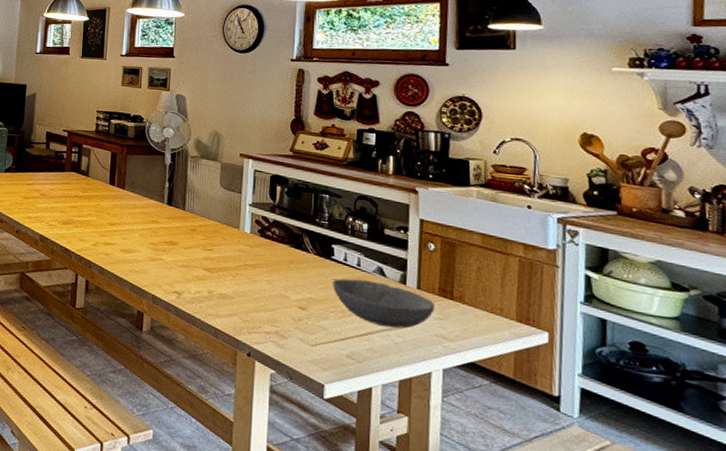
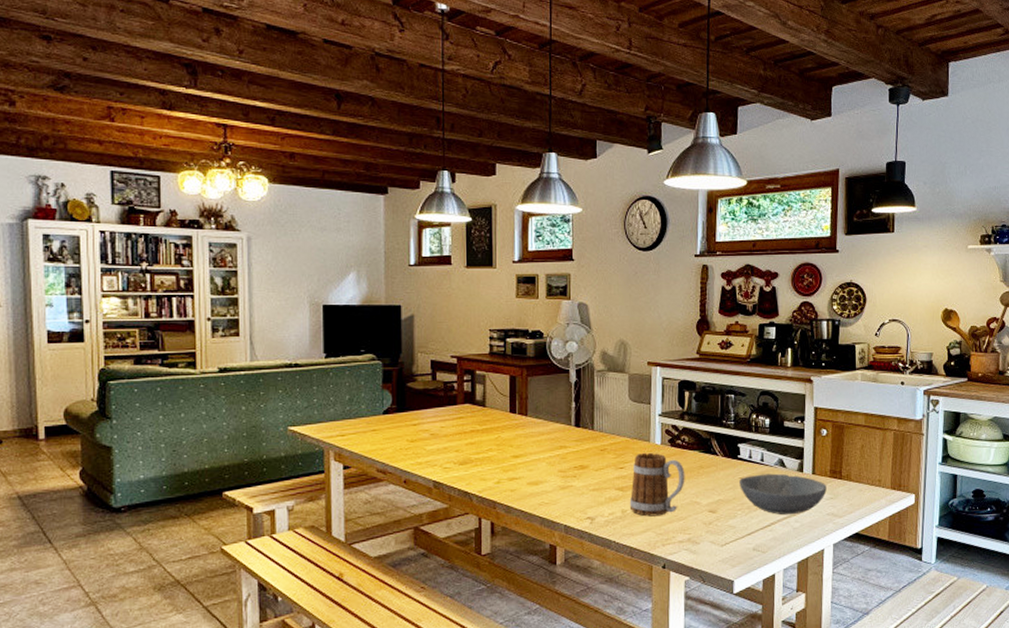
mug: none [216,238,274,303] -> present [629,452,685,517]

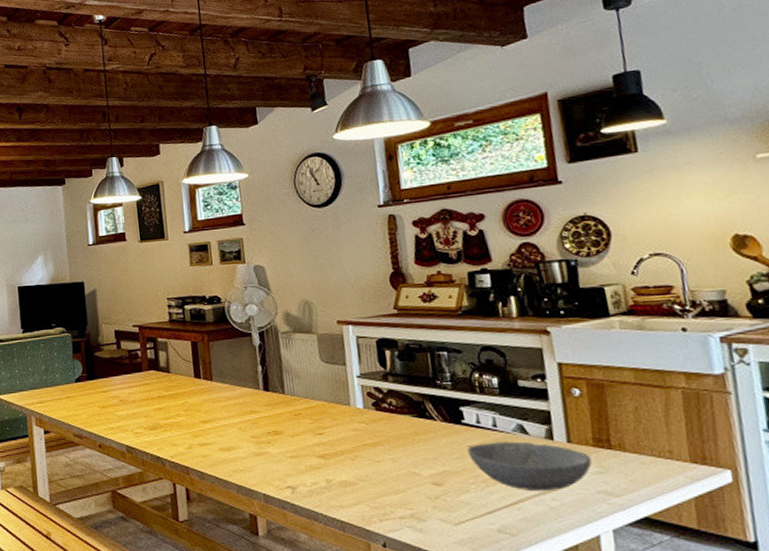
mug: present [629,452,685,517] -> none [333,417,399,488]

